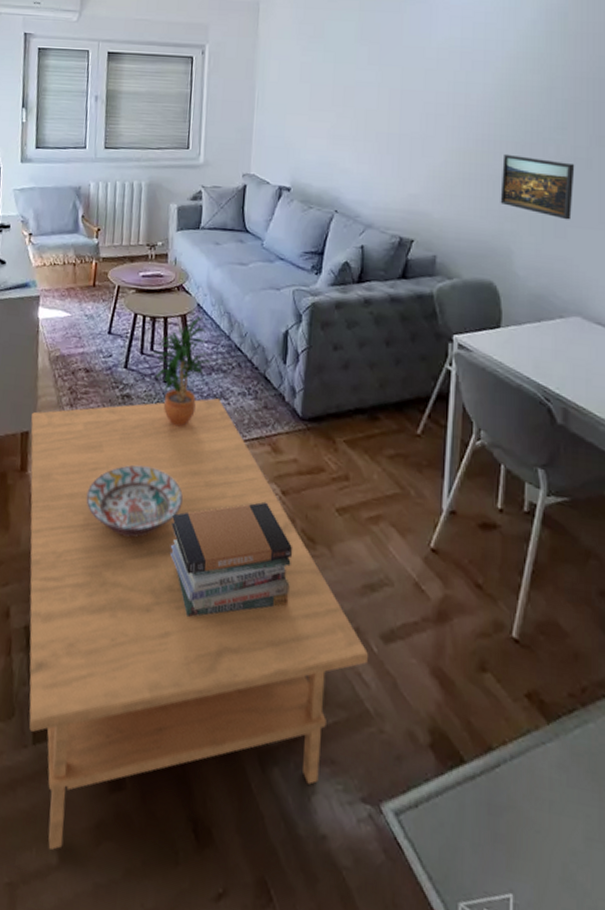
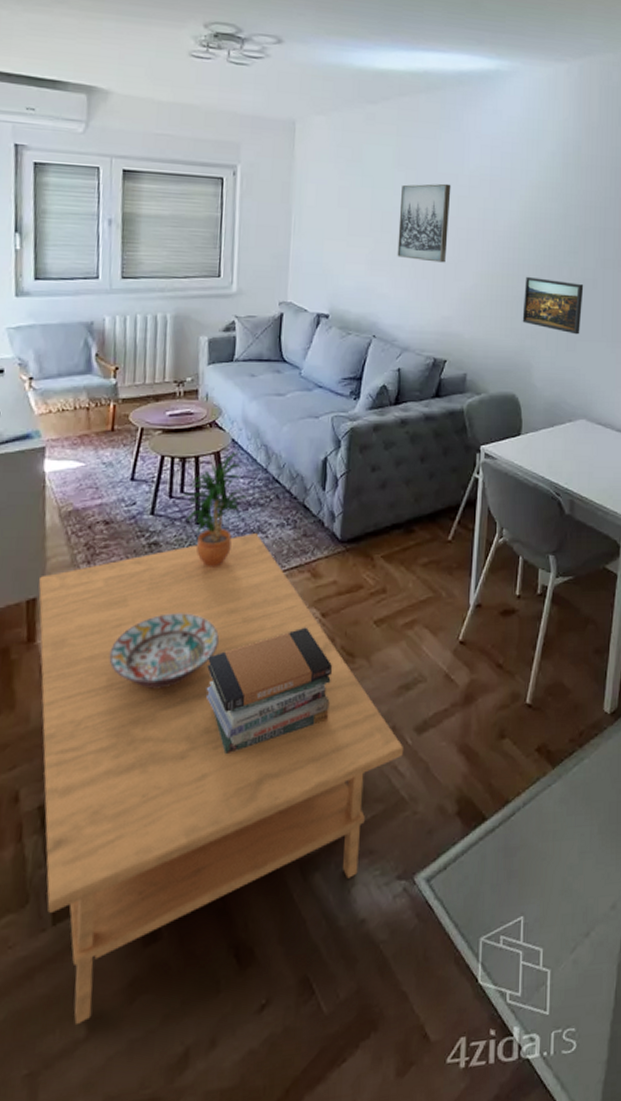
wall art: none [360,57,418,138] -> present [397,183,451,263]

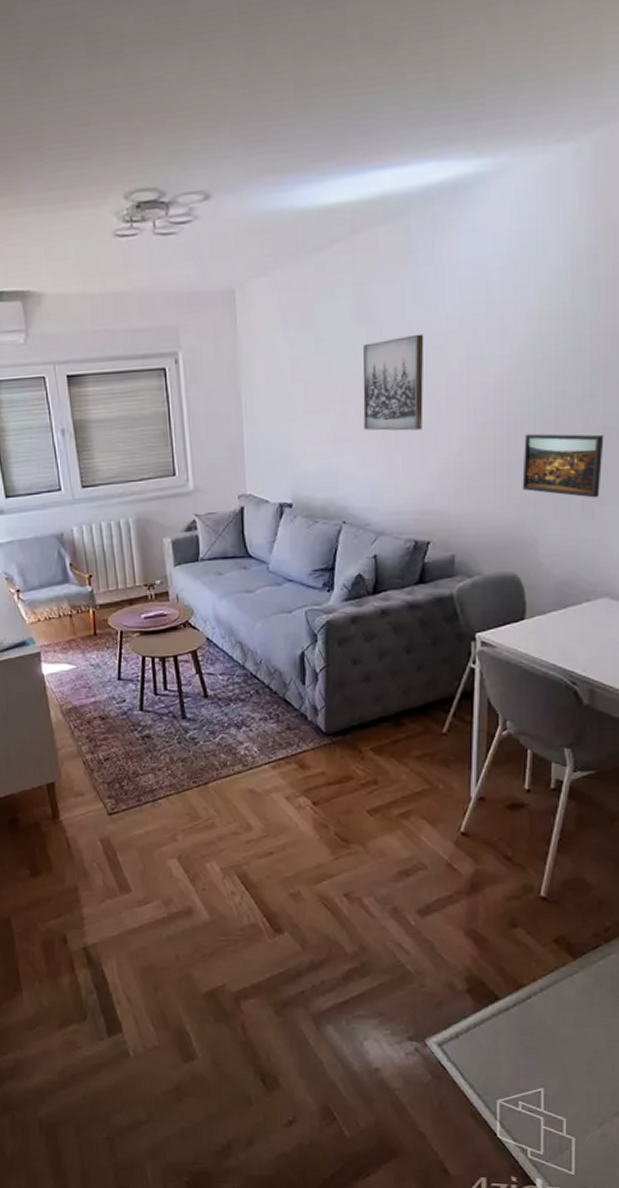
coffee table: present [38,533,404,1024] -> none [54,727,408,1110]
decorative bowl: present [109,613,219,689] -> none [121,798,216,861]
potted plant: present [181,452,247,567] -> none [165,650,227,758]
book stack: present [205,627,333,755] -> none [208,813,329,921]

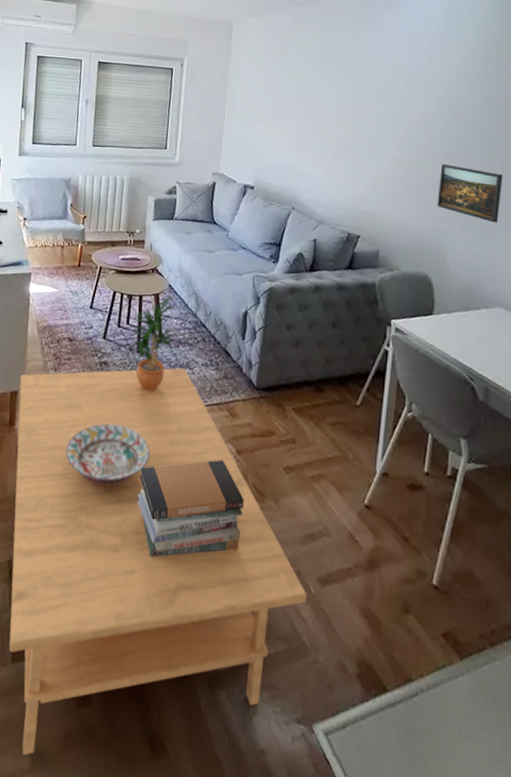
coffee table: none [54,727,408,1110] -> present [9,367,308,755]
decorative bowl: none [121,798,216,861] -> present [65,423,150,487]
potted plant: none [165,650,227,758] -> present [126,296,178,392]
book stack: none [208,813,329,921] -> present [137,459,245,558]
wall art: present [362,333,424,431] -> none [317,75,370,147]

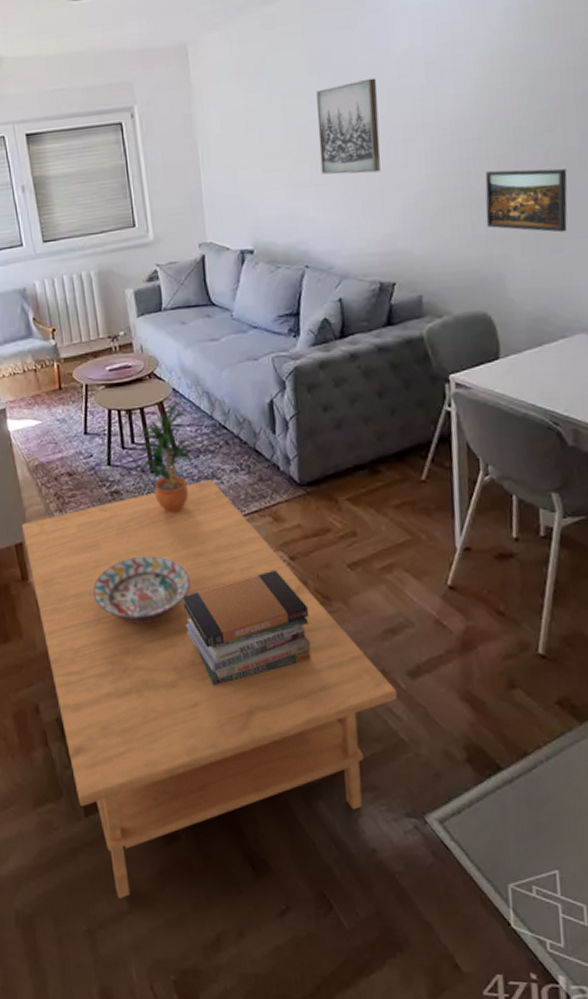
wall art: none [317,75,370,147] -> present [316,77,381,175]

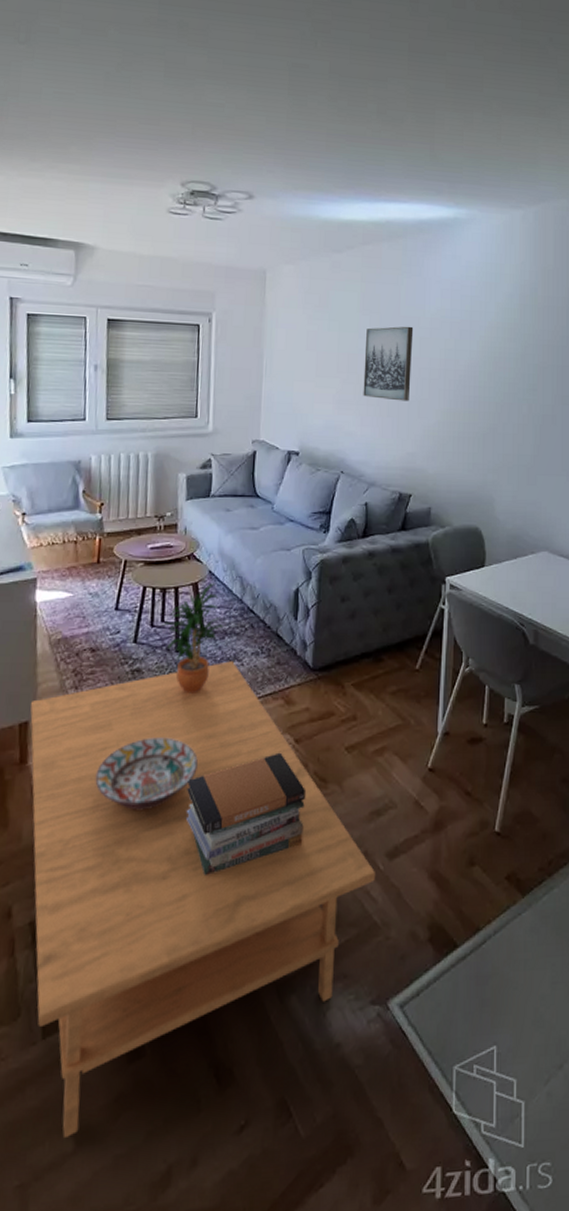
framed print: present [485,168,568,233] -> none [484,413,543,469]

